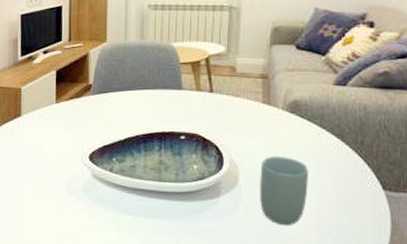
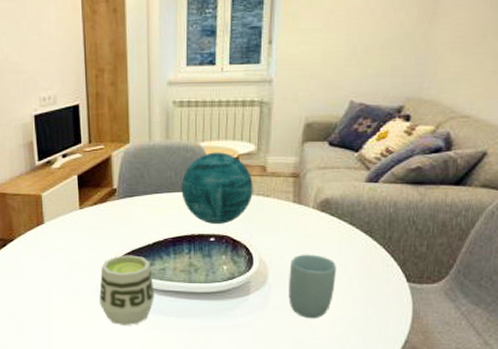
cup: none [69,150,124,225] -> present [99,255,155,326]
decorative orb: none [153,52,223,122] -> present [181,152,253,224]

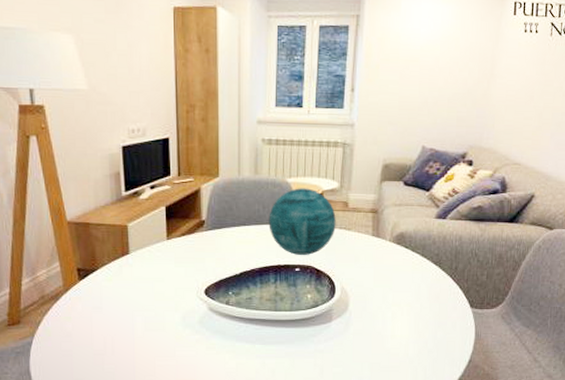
cup: present [99,255,155,326] -> none [185,285,241,355]
cup: present [288,254,336,319] -> none [367,283,410,343]

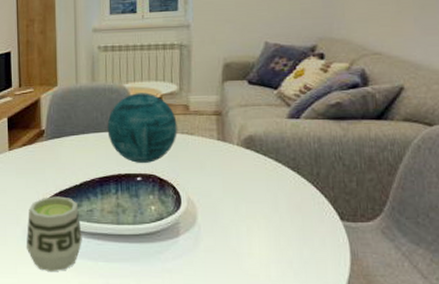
cup: none [185,285,241,355] -> present [27,196,82,272]

